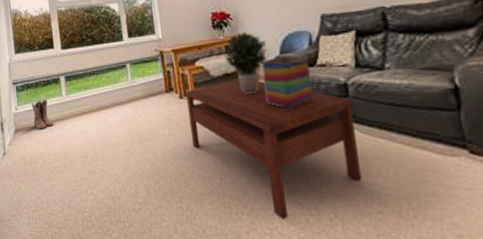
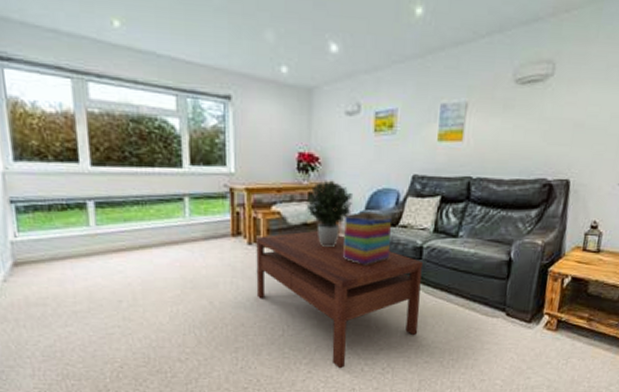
boots: present [31,99,53,130] -> none [40,227,74,266]

